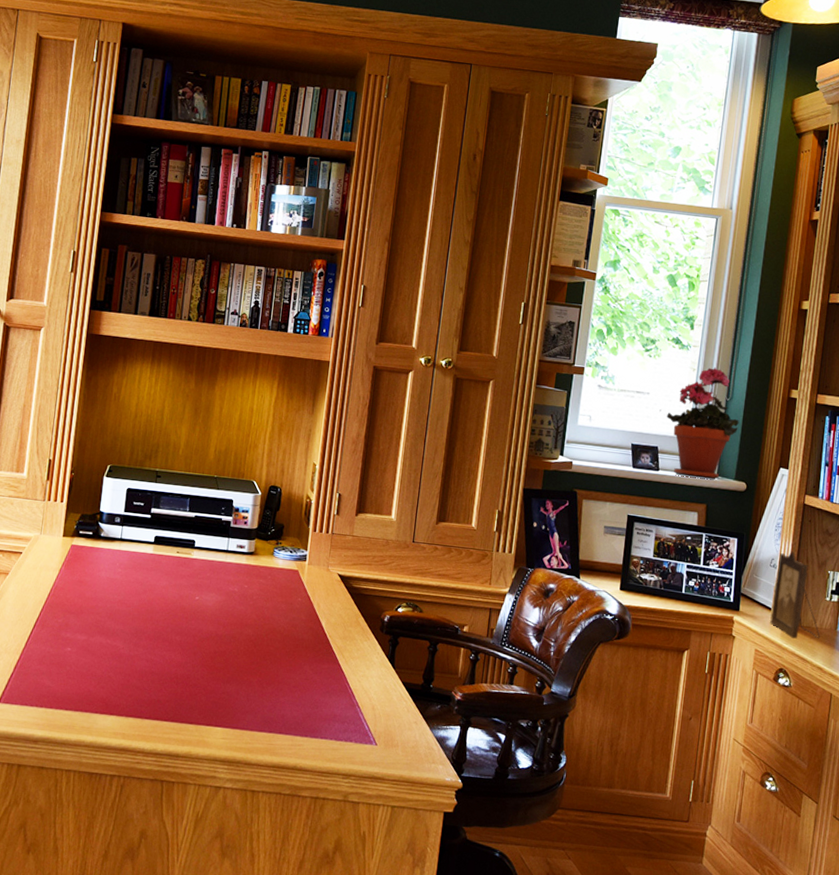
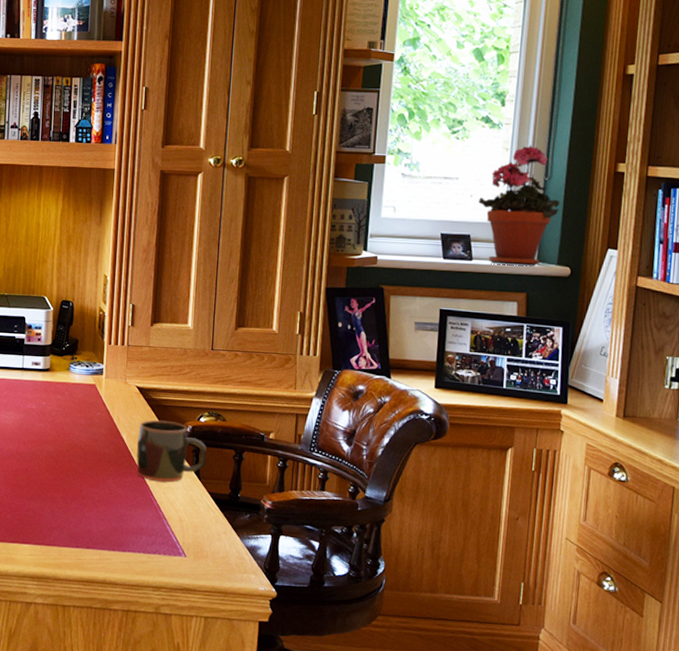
mug: none [333,608,403,670] -> present [136,420,207,482]
photo frame: present [770,550,821,639] -> none [602,336,660,431]

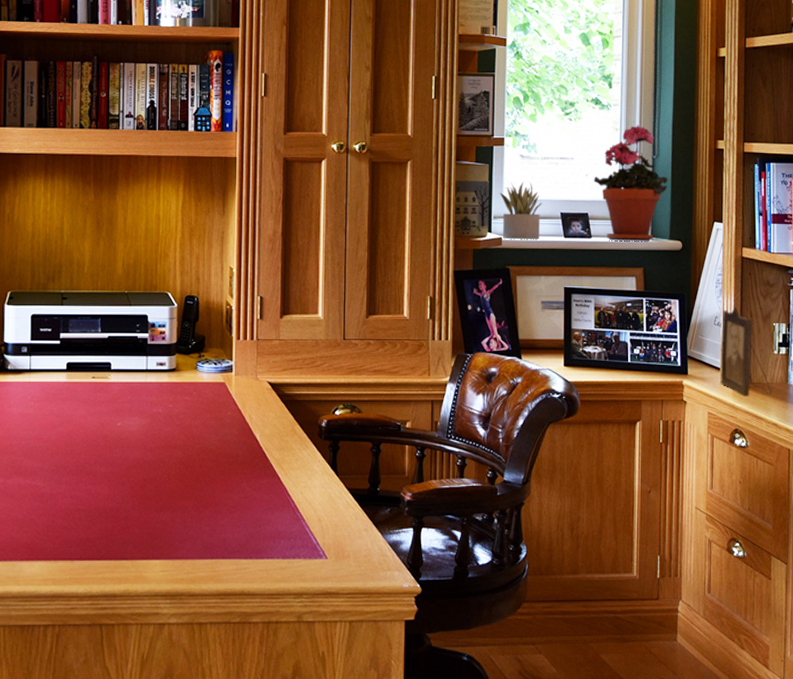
mug: present [136,420,207,482] -> none [271,416,344,480]
succulent plant: none [377,201,422,261] -> present [500,182,542,240]
photo frame: none [602,336,660,431] -> present [720,306,772,397]

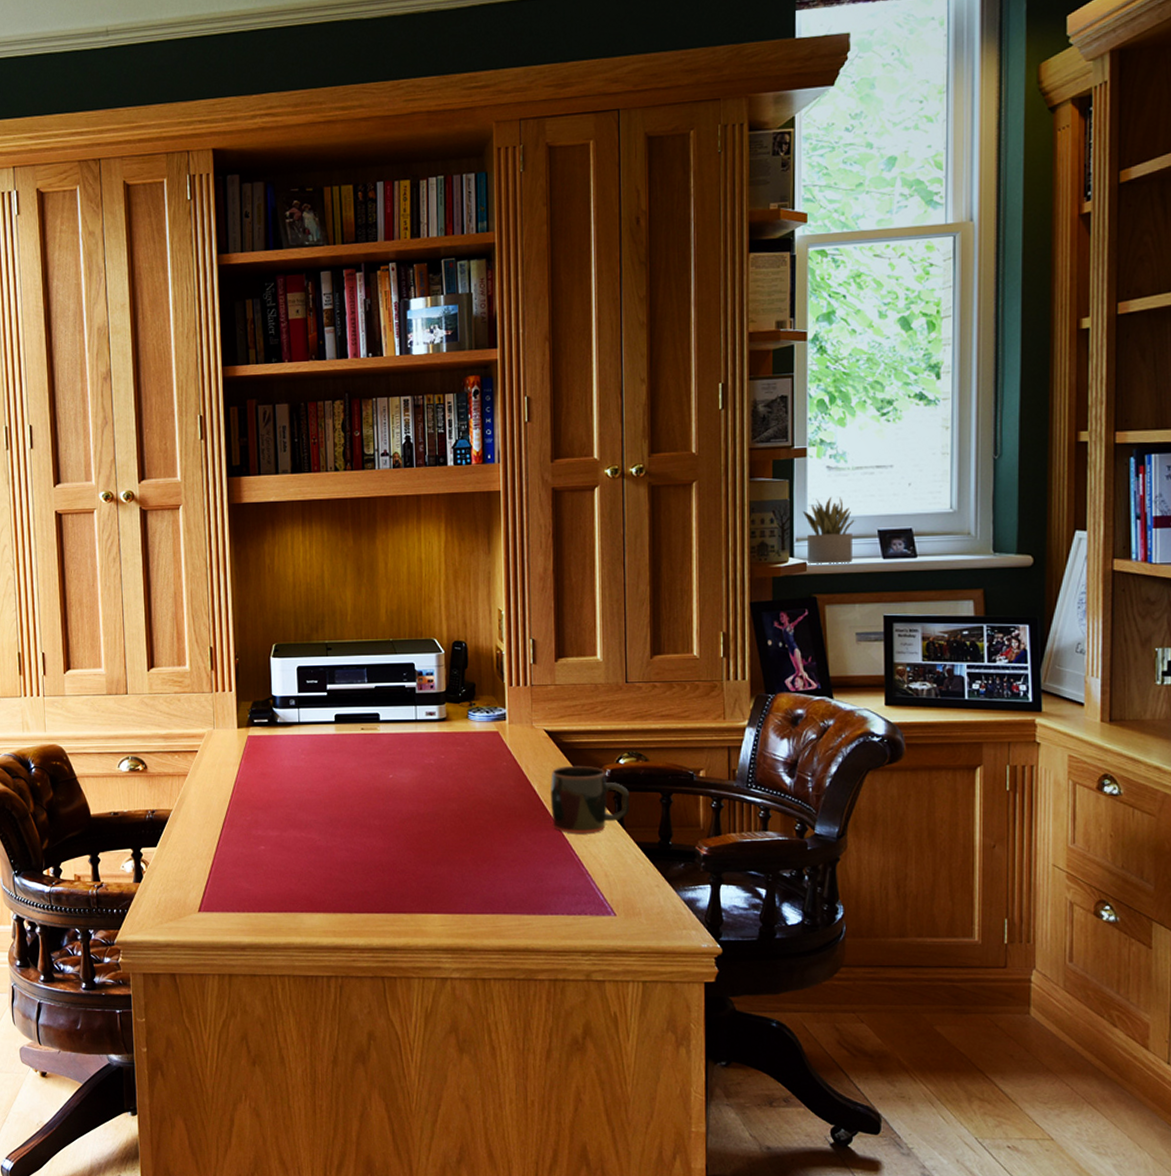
mug: none [271,416,344,480] -> present [551,765,630,833]
potted plant: present [594,125,668,242] -> none [919,420,1014,560]
photo frame: present [720,306,772,397] -> none [1084,629,1154,736]

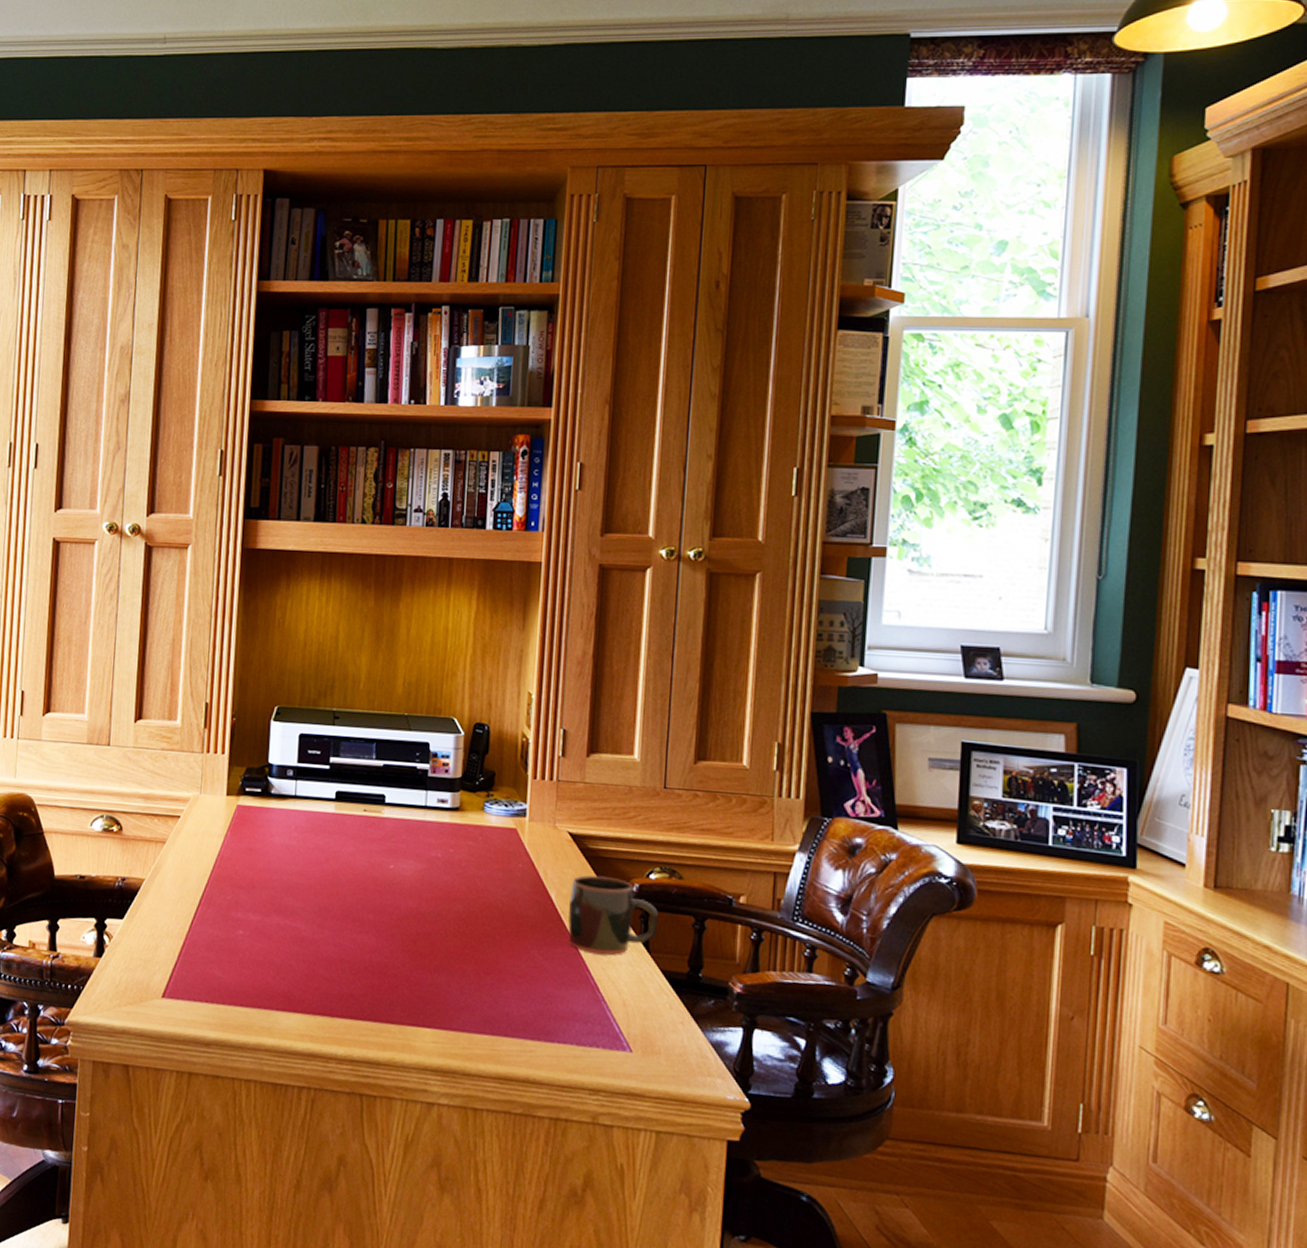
succulent plant: present [803,497,855,565] -> none [878,604,936,680]

